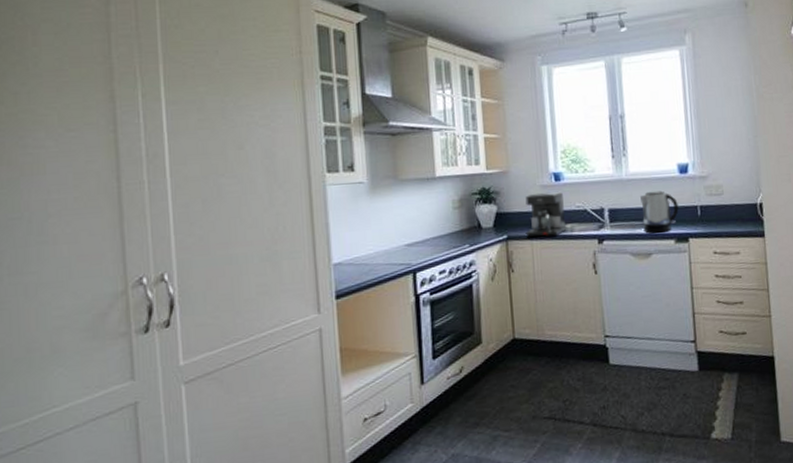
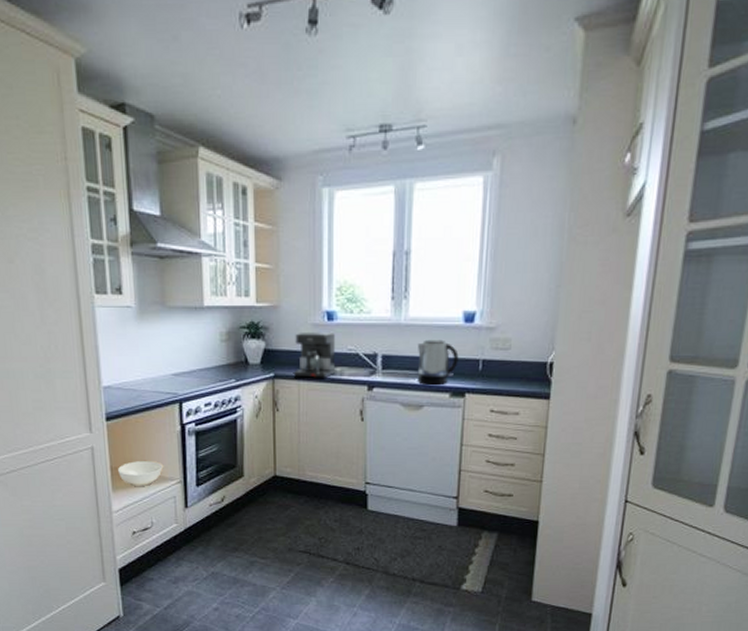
bowl: none [348,337,396,368] -> present [118,461,163,487]

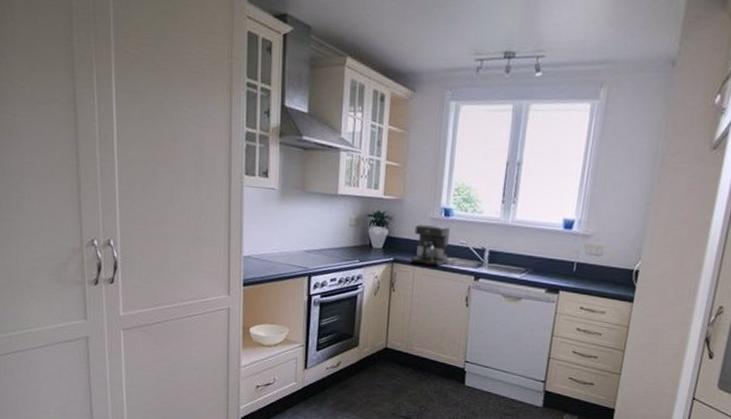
kettle: present [417,339,459,385] -> none [518,240,557,281]

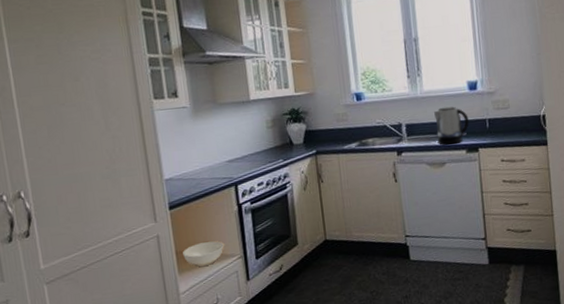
coffee maker: present [411,224,450,266] -> none [331,110,368,152]
kettle: none [518,240,557,281] -> present [434,106,469,145]

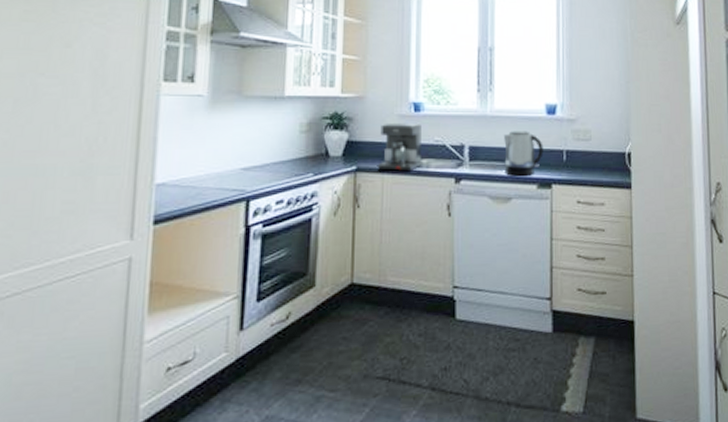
bowl: present [183,241,224,267] -> none [159,272,217,307]
coffee maker: none [331,110,368,152] -> present [378,122,421,171]

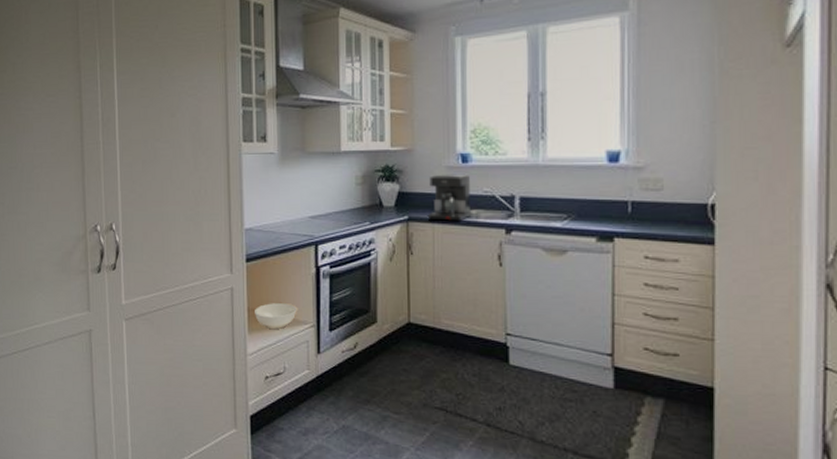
bowl: none [159,272,217,307] -> present [255,303,297,330]
kettle: present [504,131,543,176] -> none [558,180,604,228]

